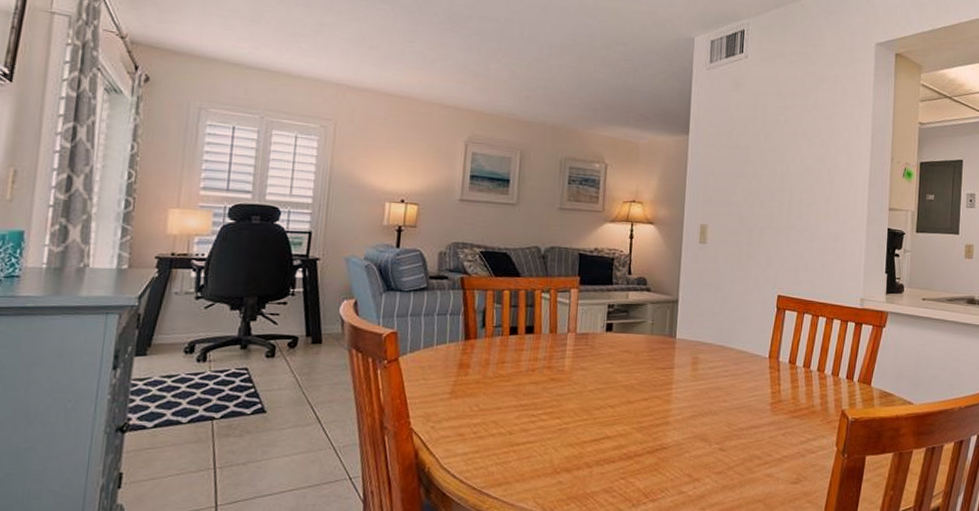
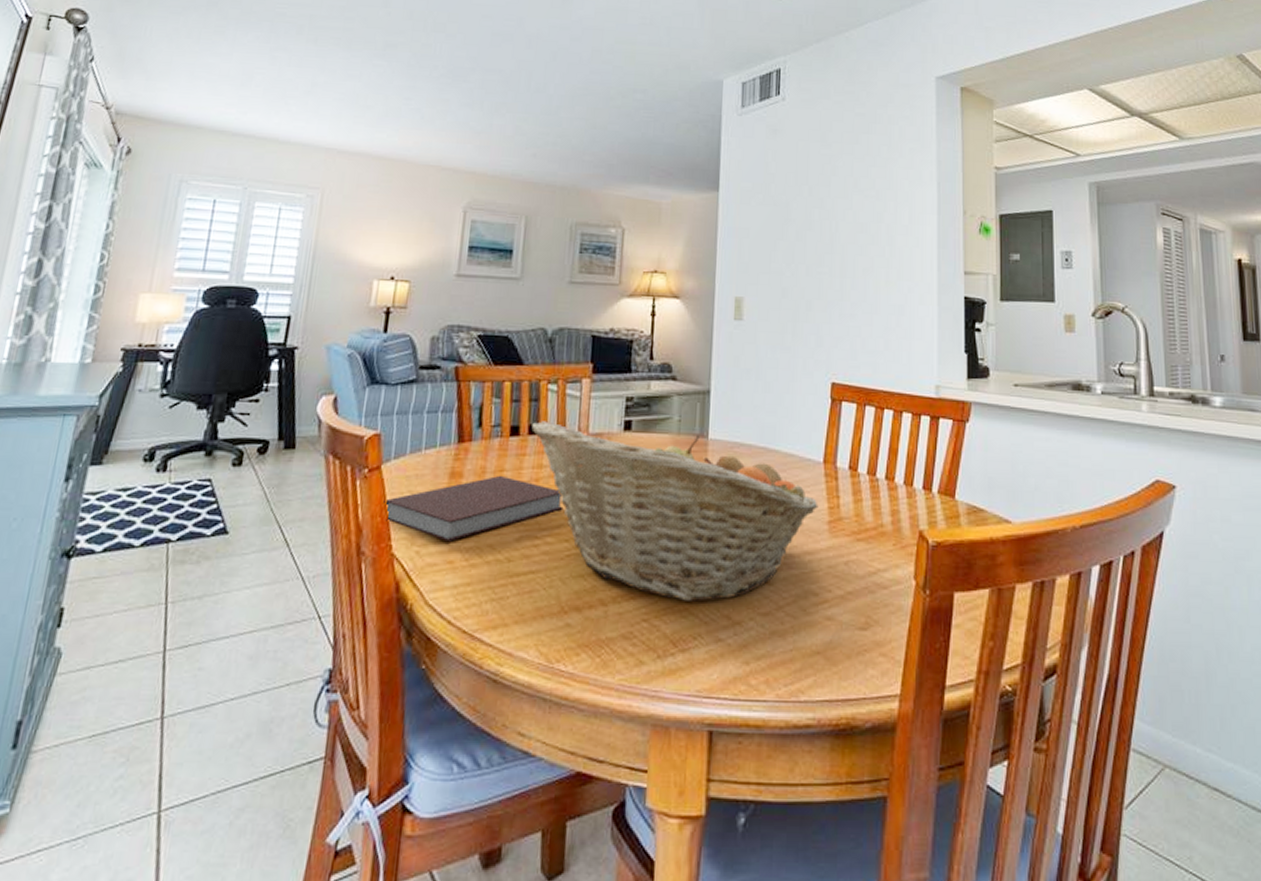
notebook: none [402,366,556,419] -> present [384,475,564,542]
fruit basket: none [528,323,764,464] -> present [531,421,819,602]

